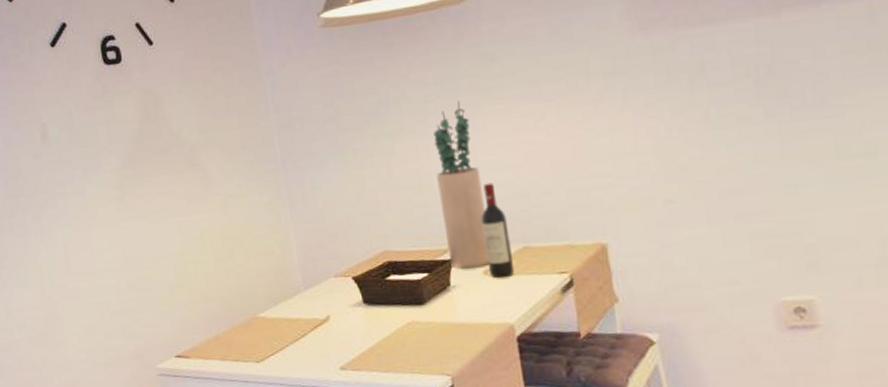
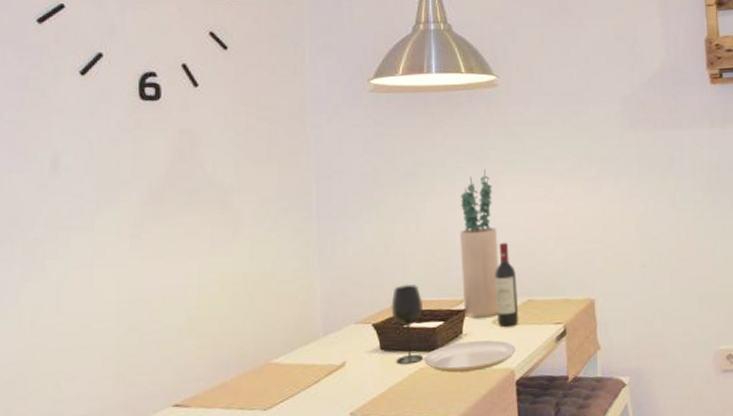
wine glass: none [369,234,410,319] -> present [391,284,423,365]
plate: none [410,292,514,328] -> present [423,340,516,373]

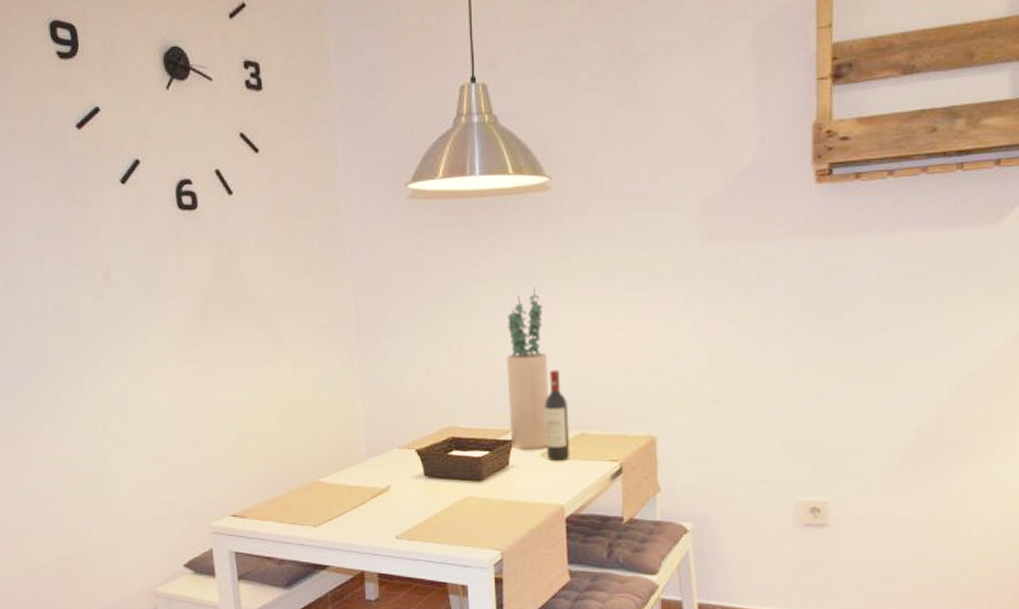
wine glass: present [391,284,423,365] -> none [434,410,468,493]
plate: present [423,340,516,373] -> none [468,474,566,505]

